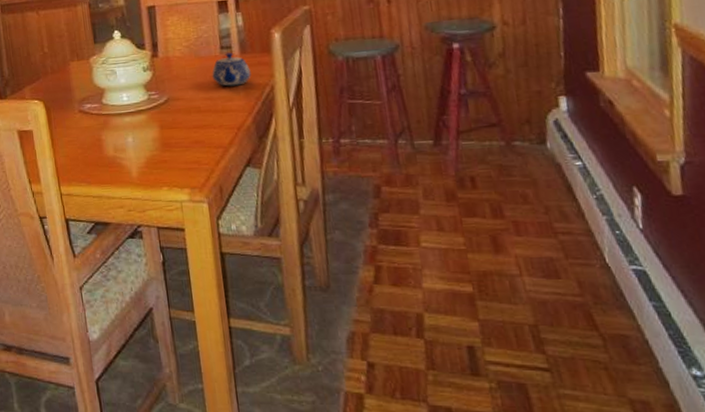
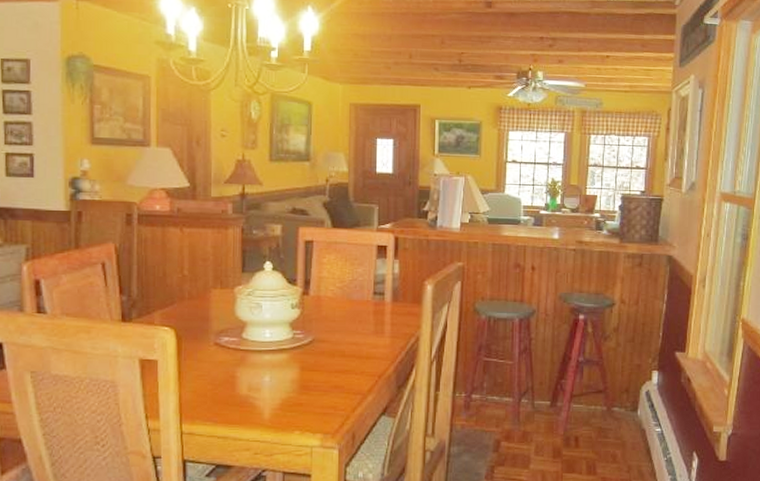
teapot: present [212,52,251,87] -> none [361,299,400,333]

